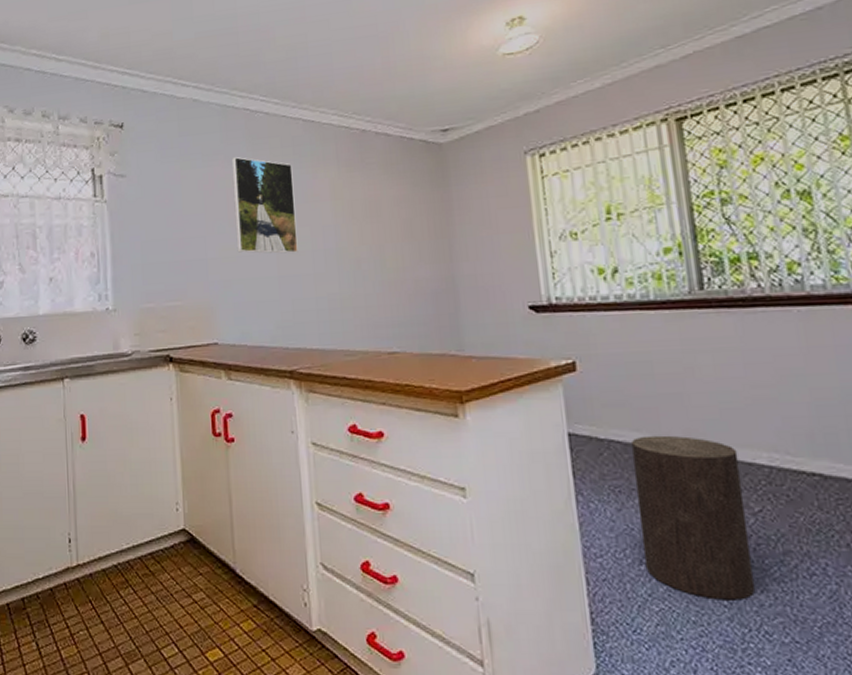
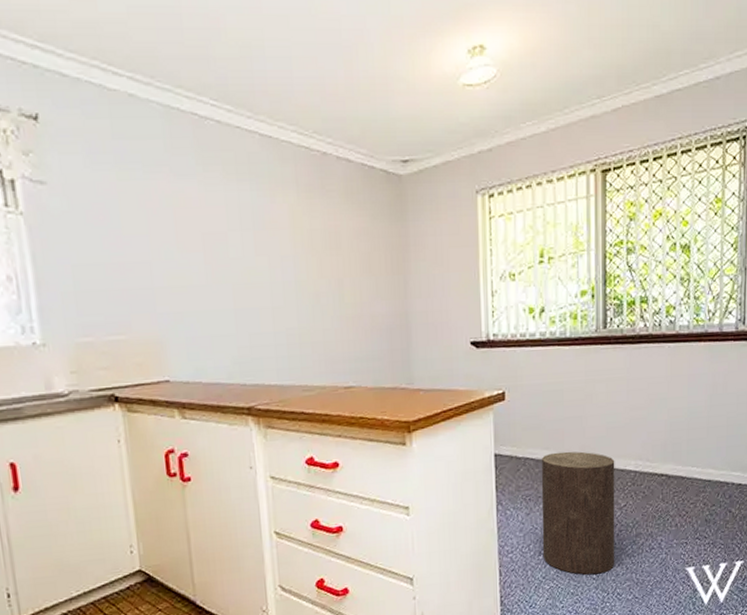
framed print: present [231,156,298,254] -> none [178,170,256,285]

